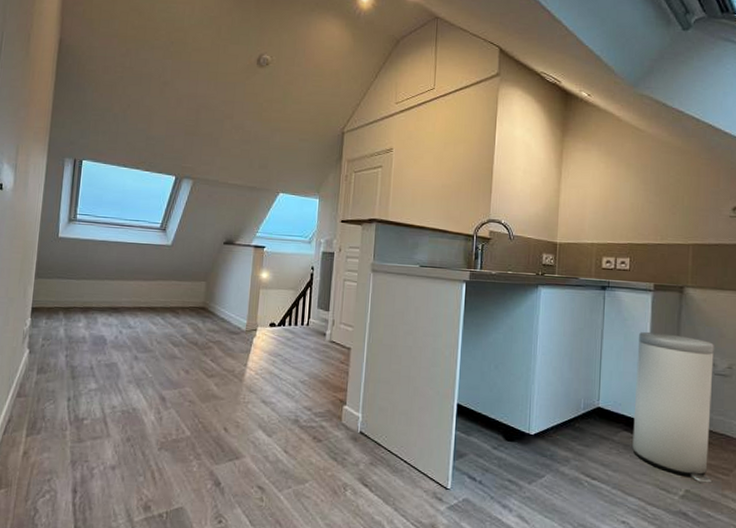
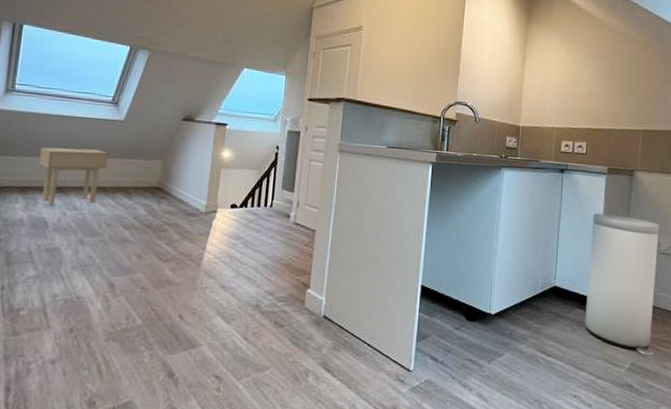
side table: none [98,271,158,324] -> present [39,147,108,205]

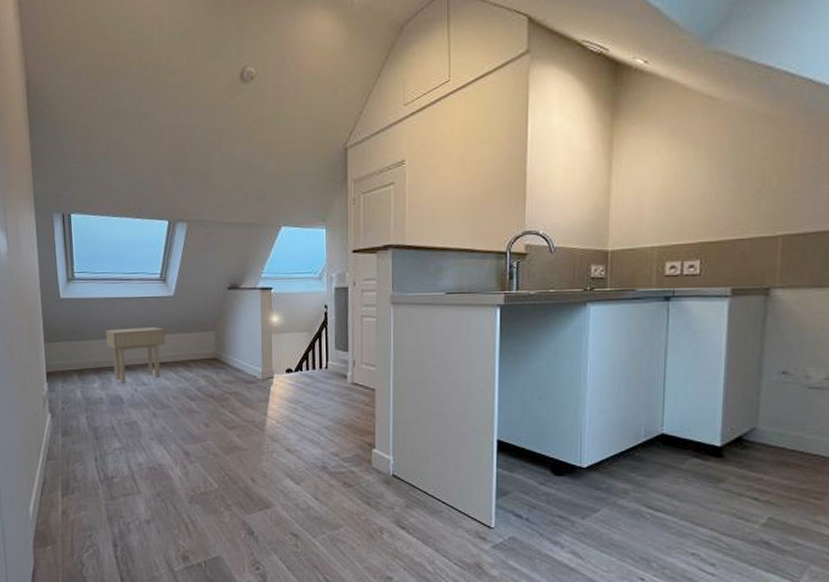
pedal bin: present [585,213,659,356] -> none [703,344,808,509]

